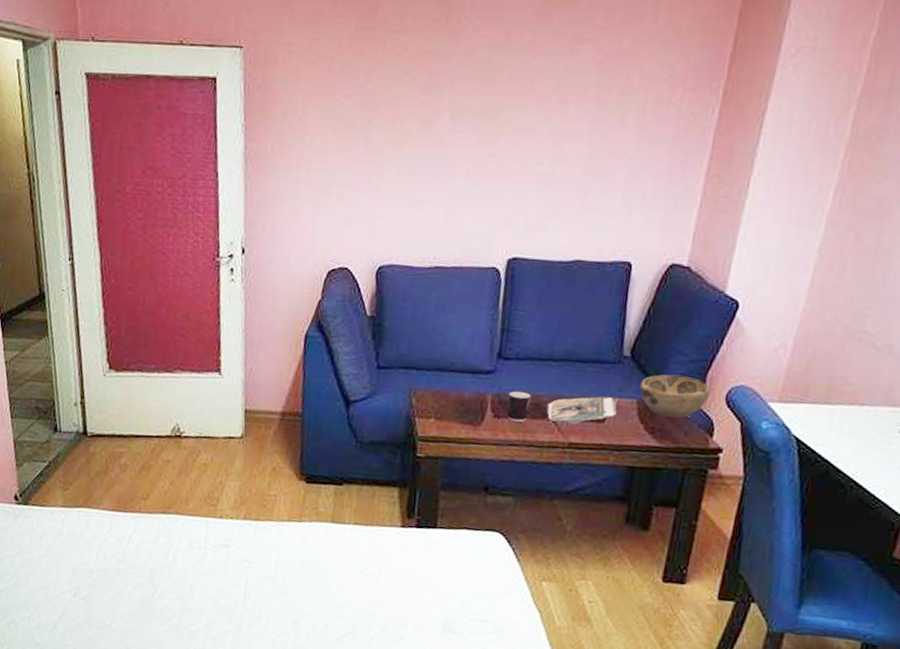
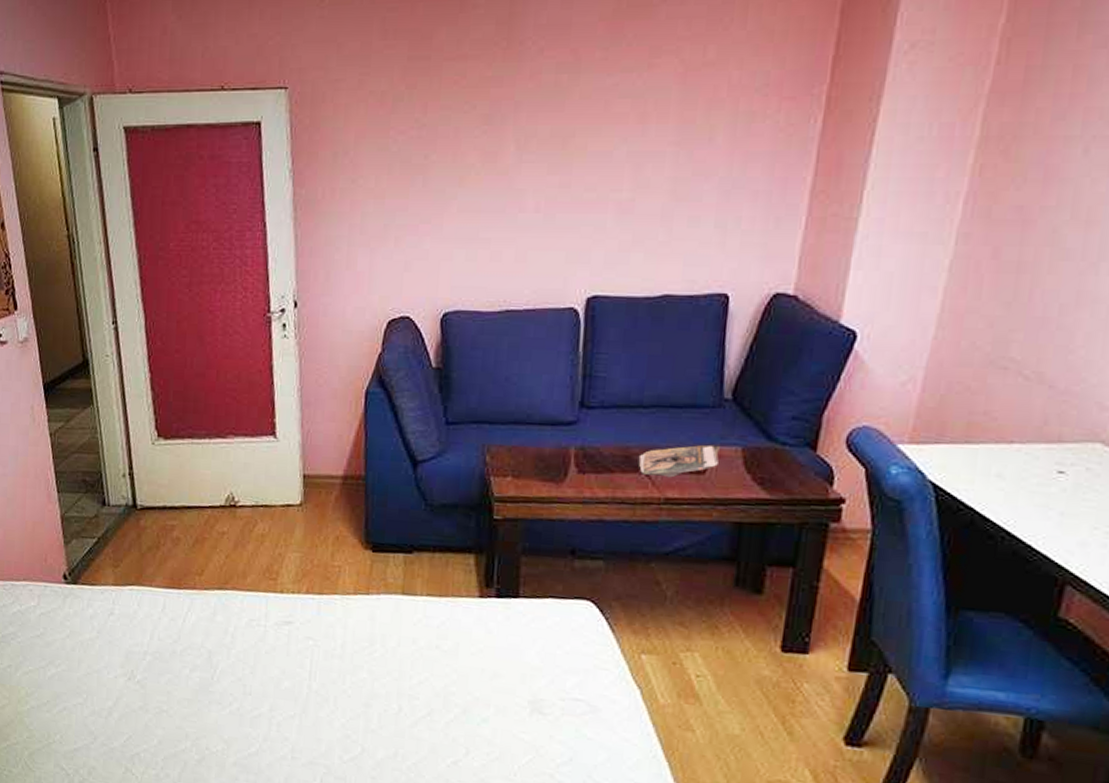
mug: present [507,391,531,423] -> none [593,442,620,478]
decorative bowl: present [639,374,710,418] -> none [744,417,828,466]

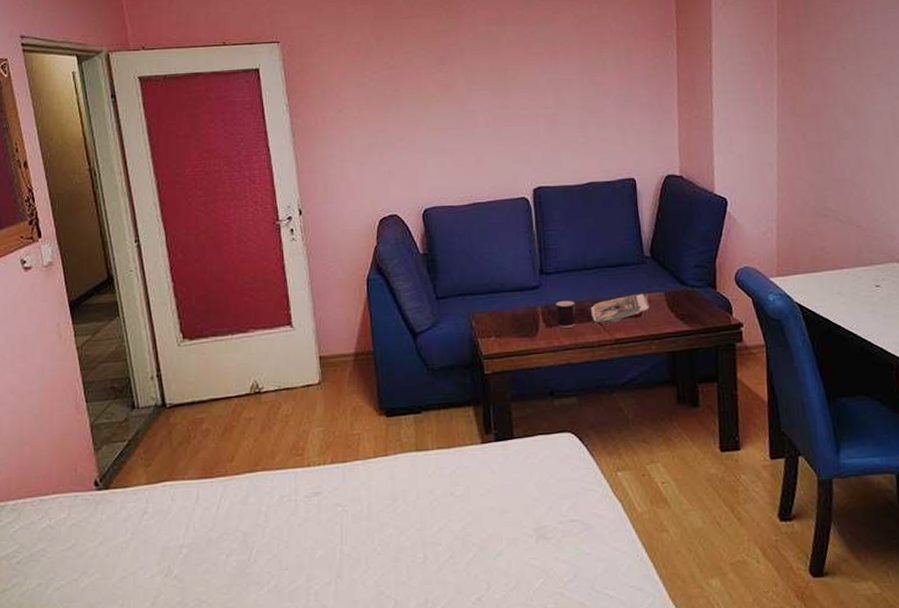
mug: none [593,442,620,478] -> present [555,300,576,329]

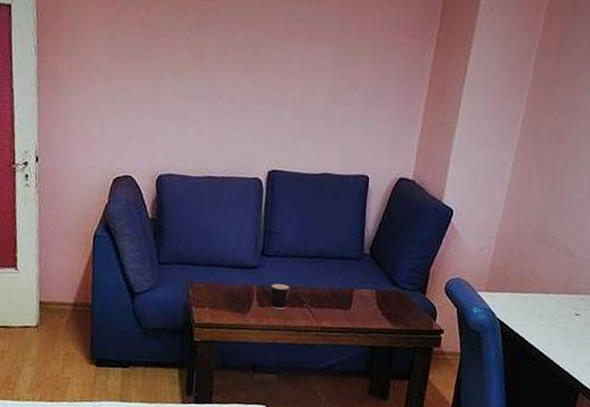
magazine: present [590,293,649,323] -> none [302,287,361,312]

